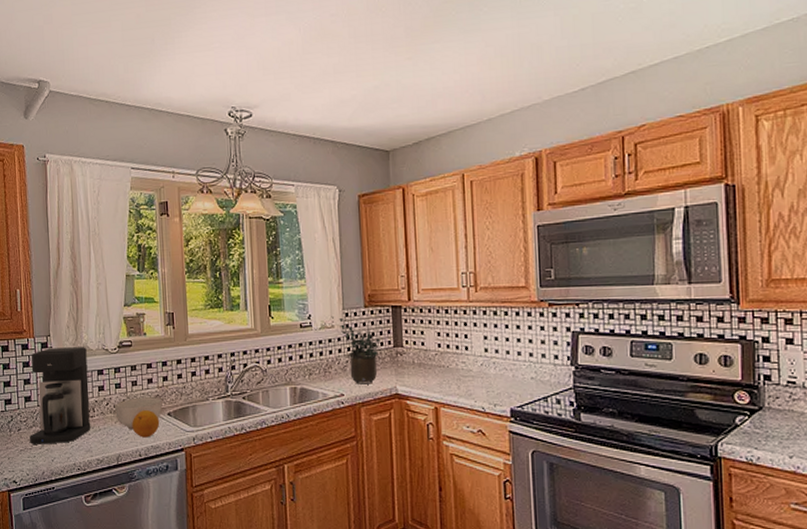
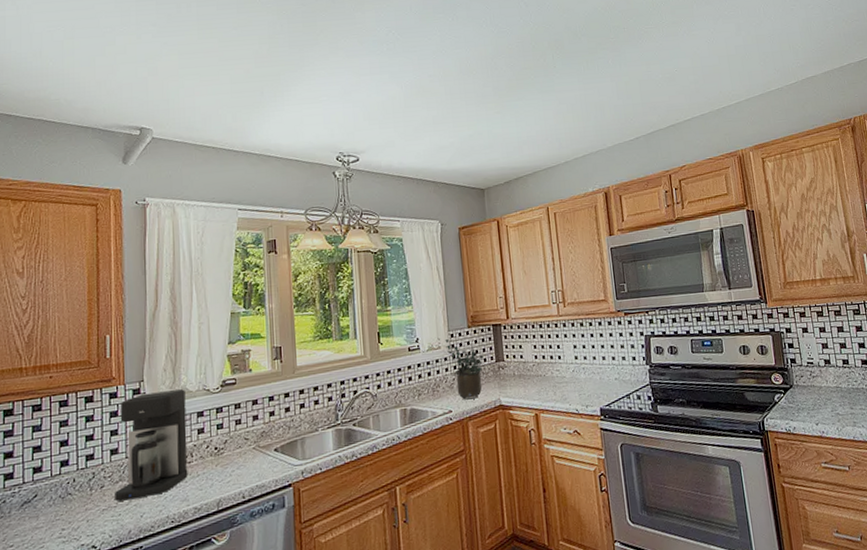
bowl: present [114,397,164,430] -> none [215,433,270,471]
fruit: present [132,409,160,438] -> none [235,447,266,478]

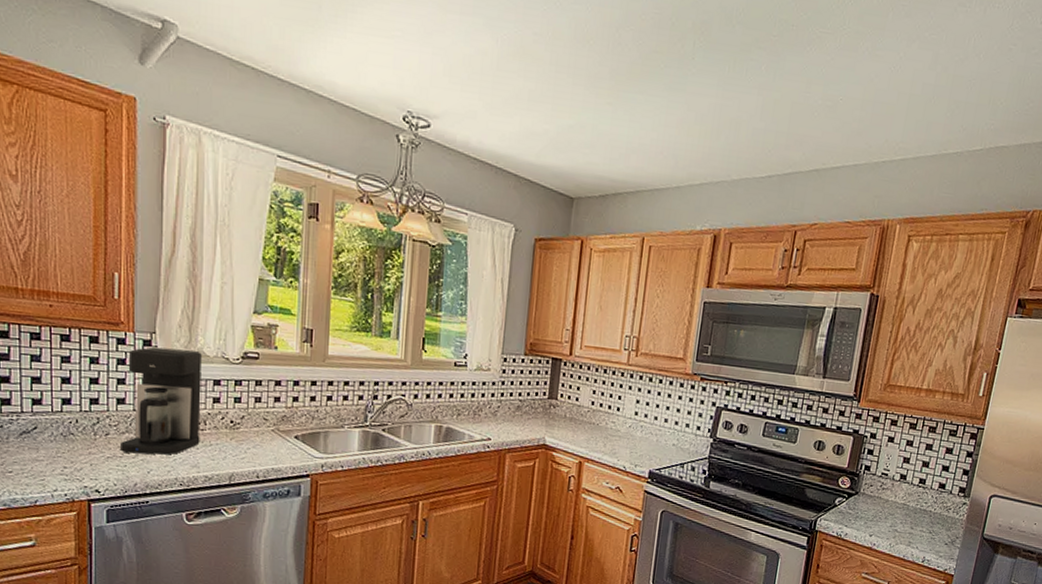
potted plant: present [445,339,484,400] -> none [496,363,536,432]

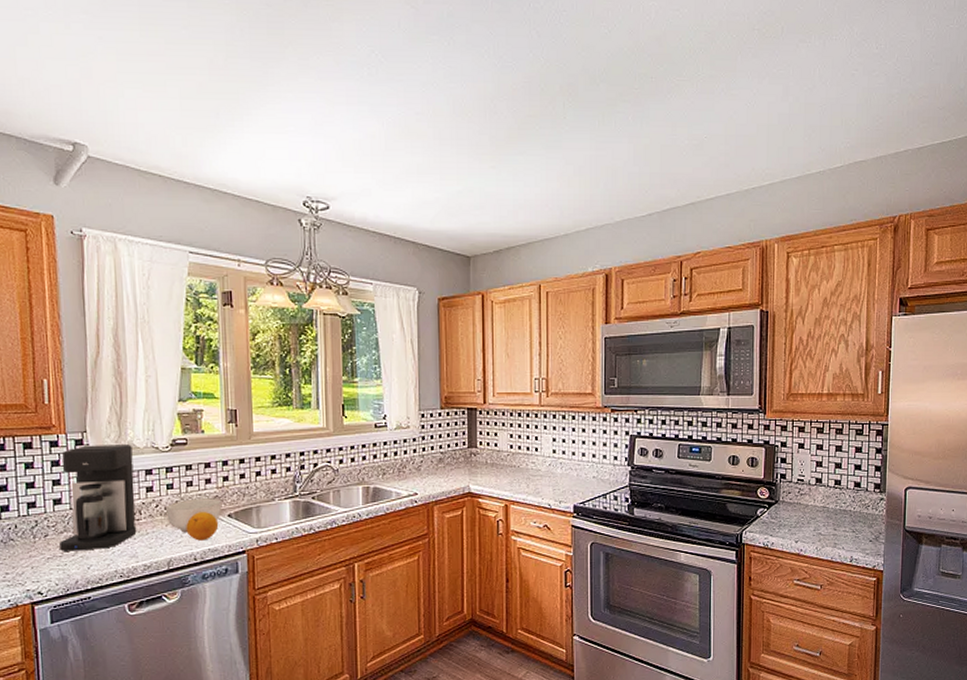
bowl: none [230,415,291,449] -> present [165,498,223,533]
fruit: none [251,429,285,459] -> present [186,511,219,541]

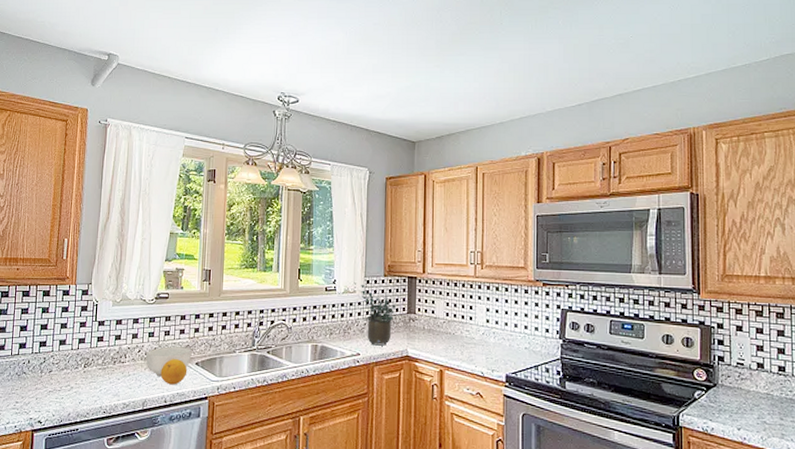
coffee maker: present [60,445,137,551] -> none [60,295,125,387]
potted plant: none [415,419,455,484] -> present [361,285,396,346]

